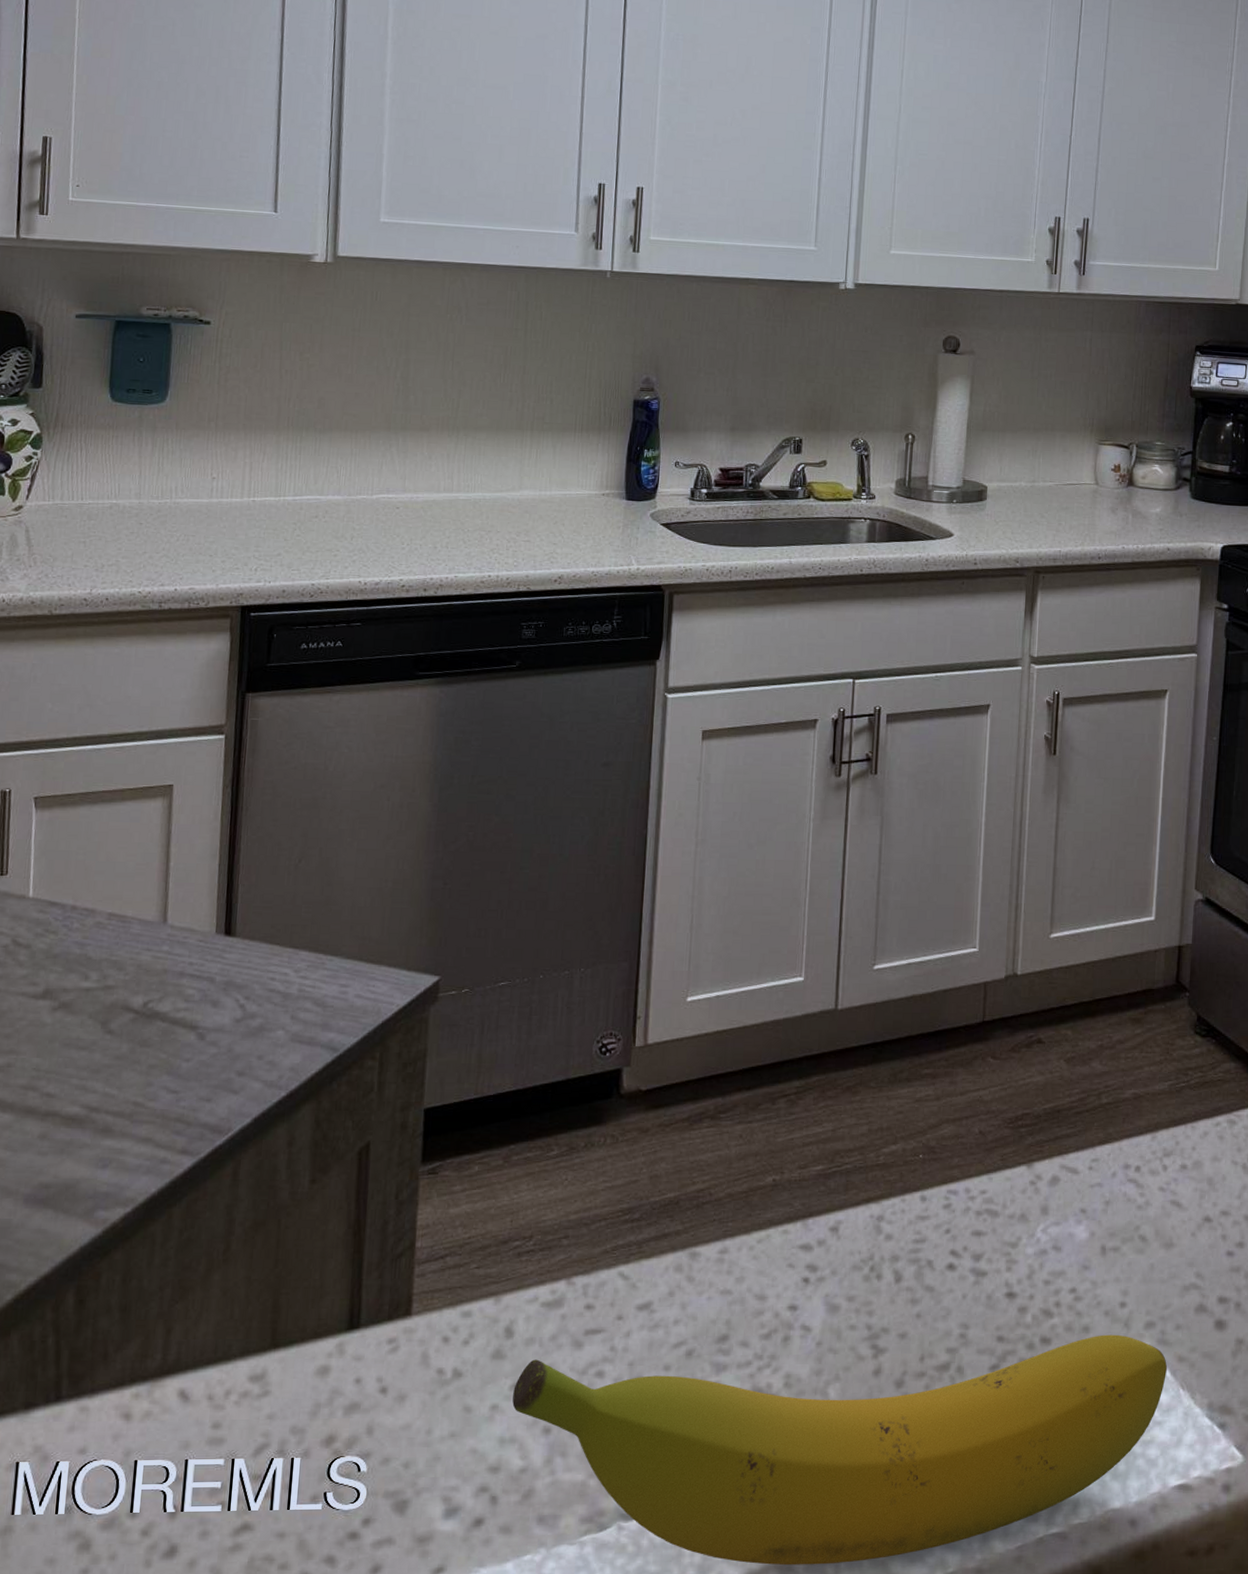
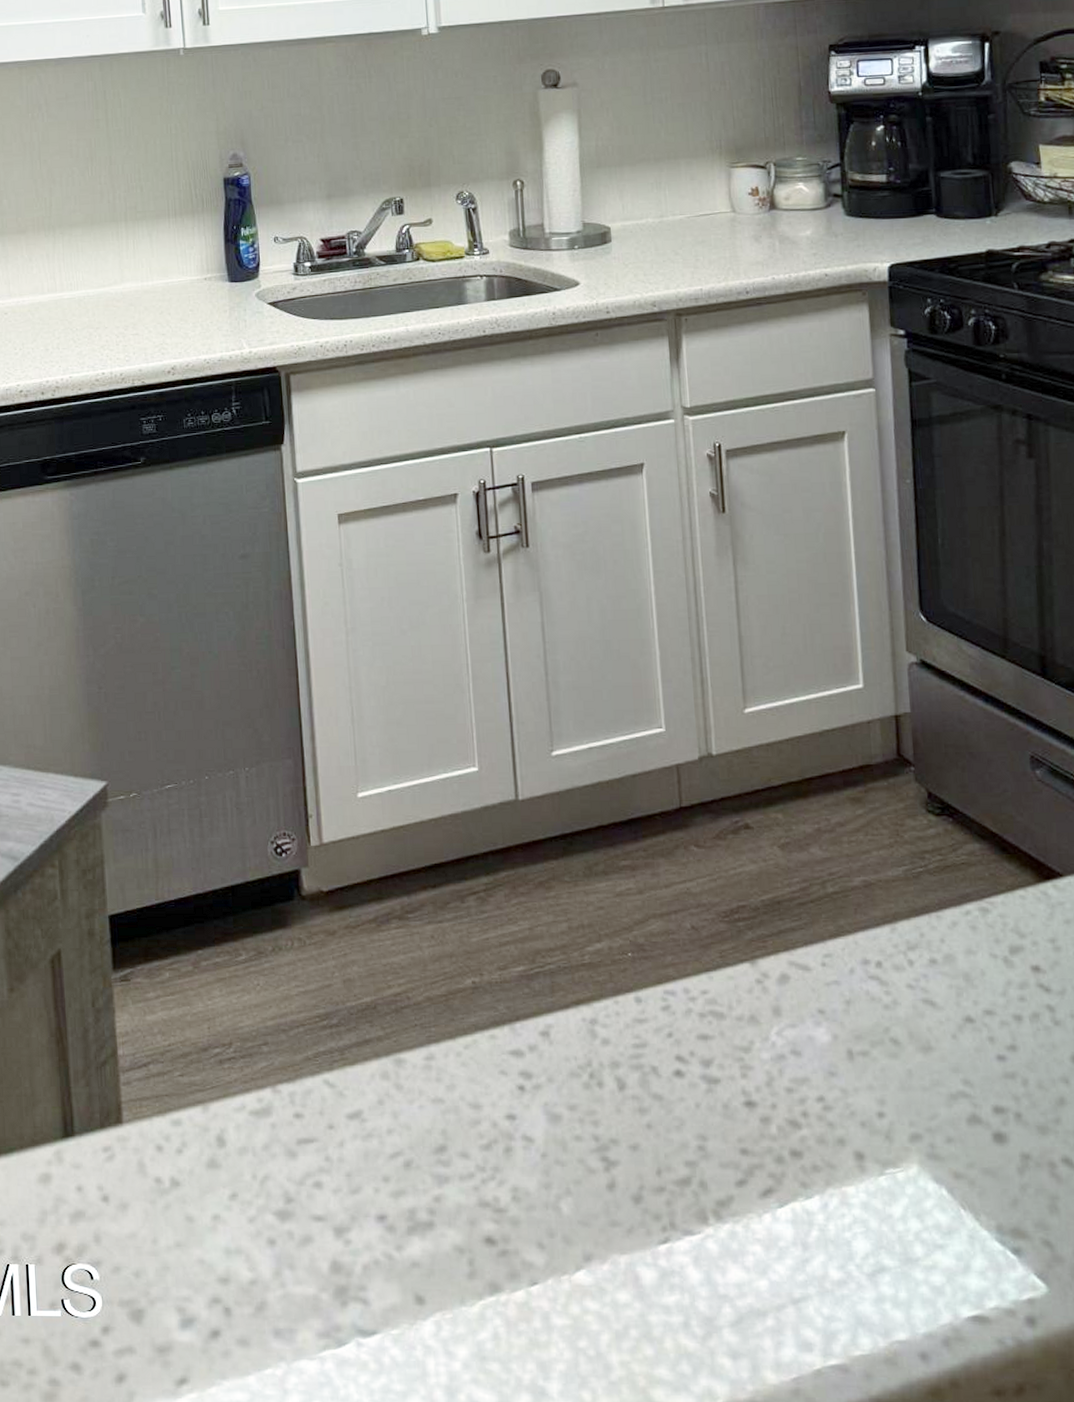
banana: present [512,1334,1168,1566] -> none [233,1148,943,1390]

